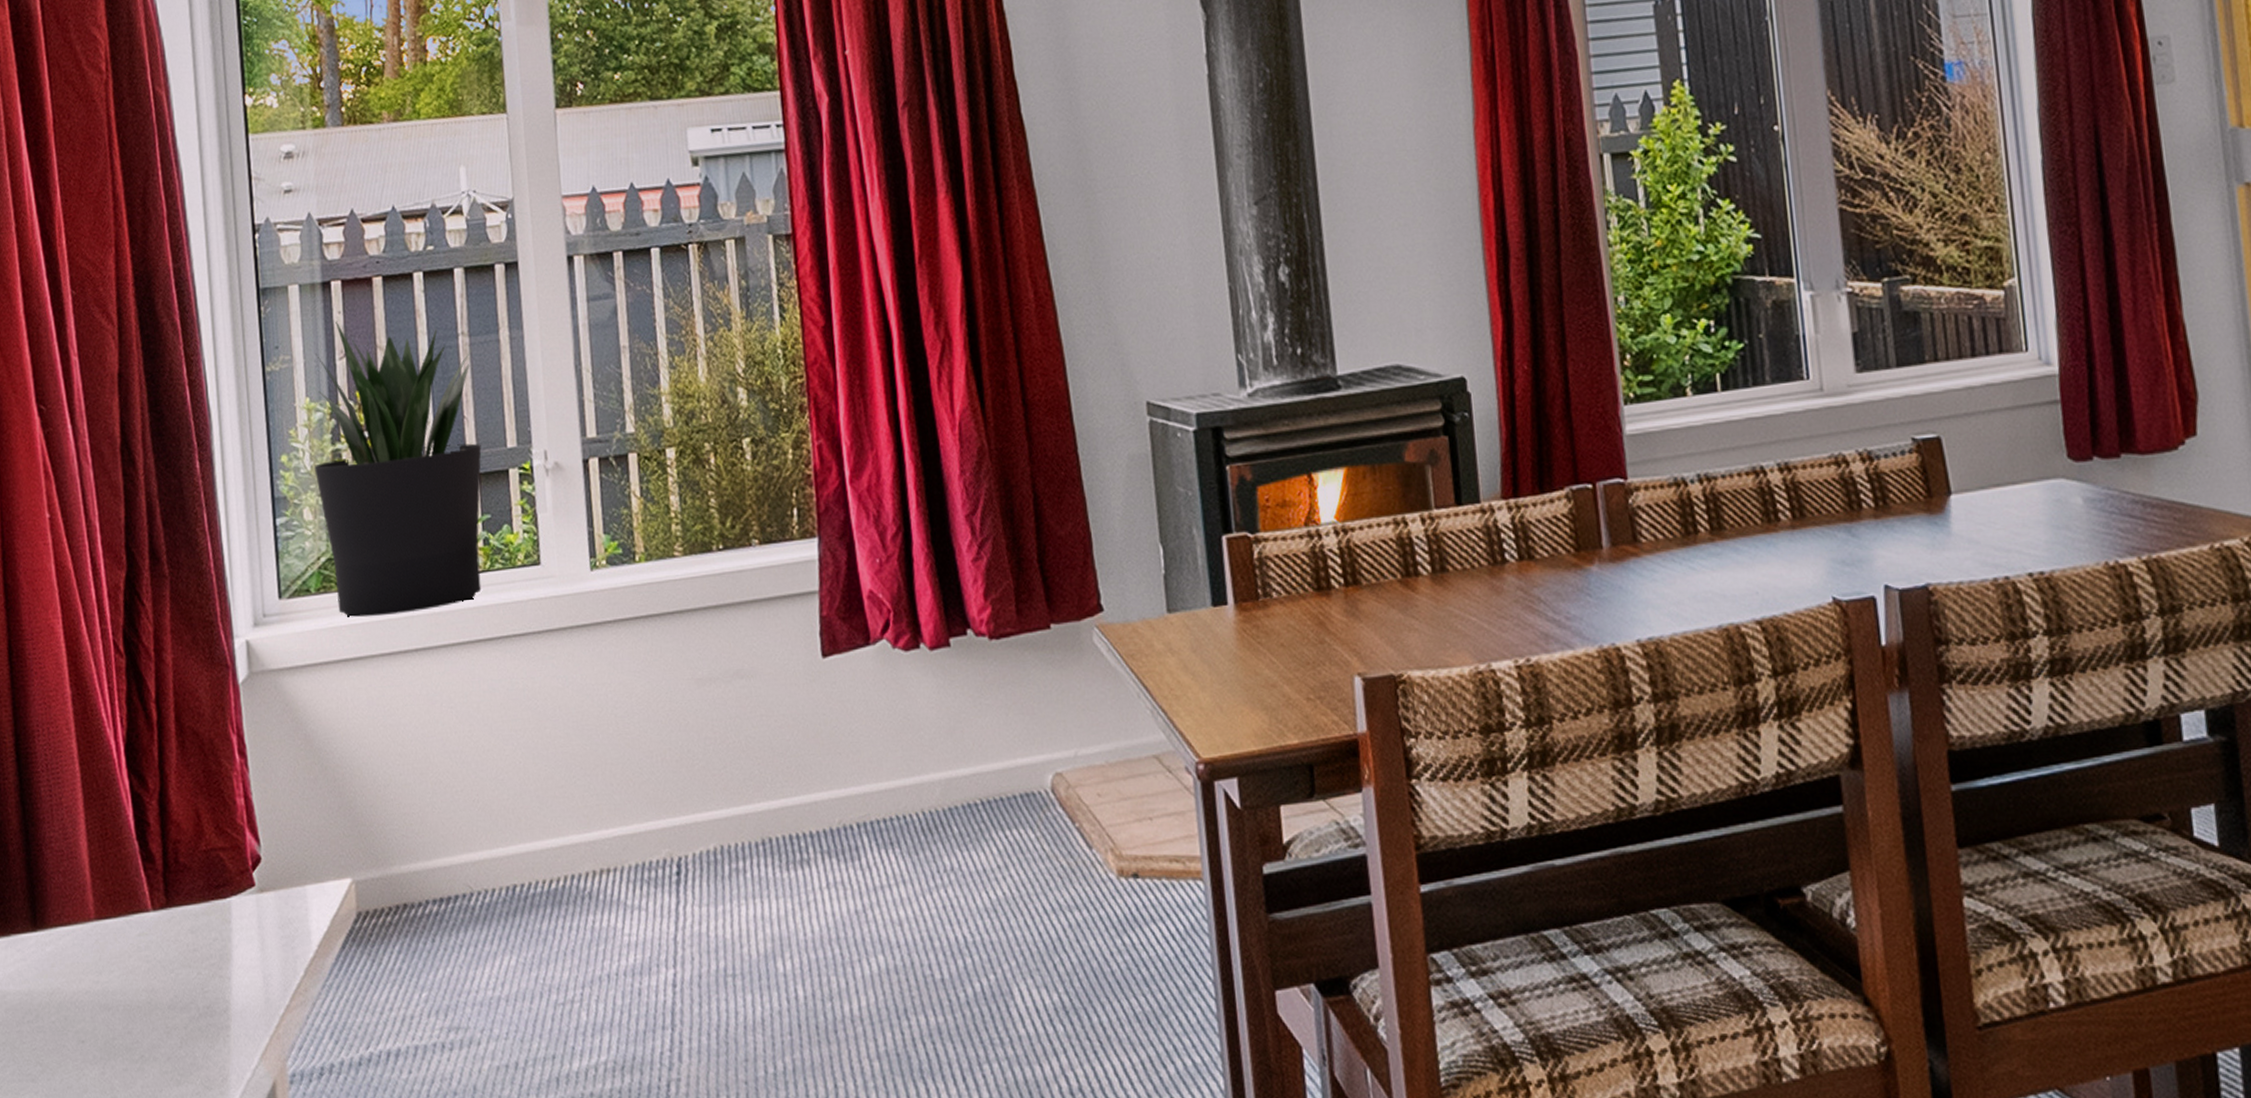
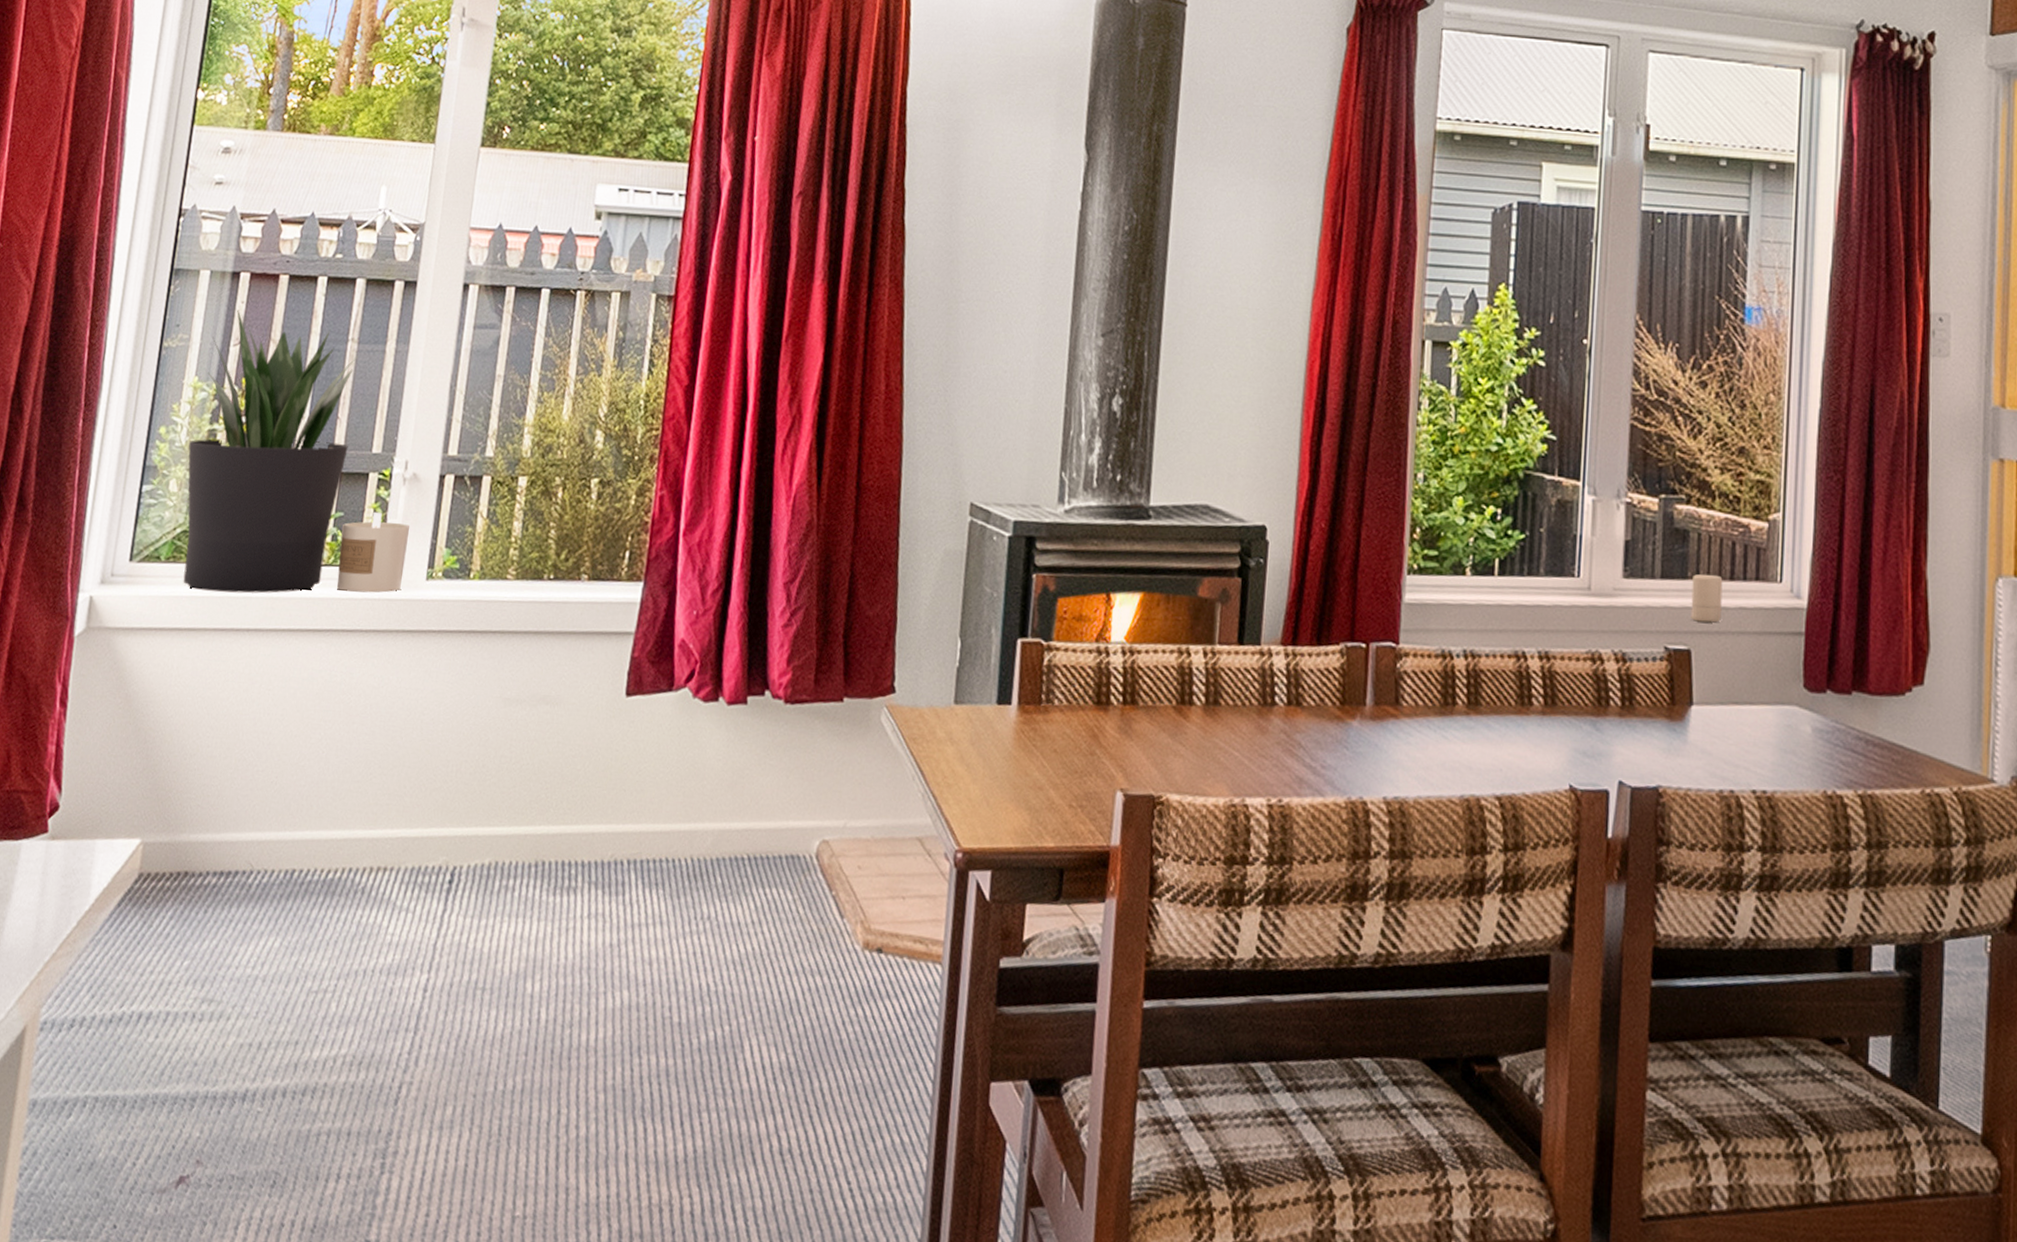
candle: none [492,508,566,596] -> present [336,511,409,593]
candle: none [1931,354,1968,406] -> present [1691,574,1723,623]

